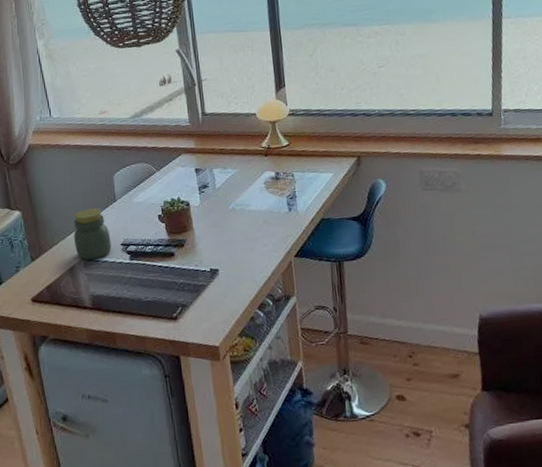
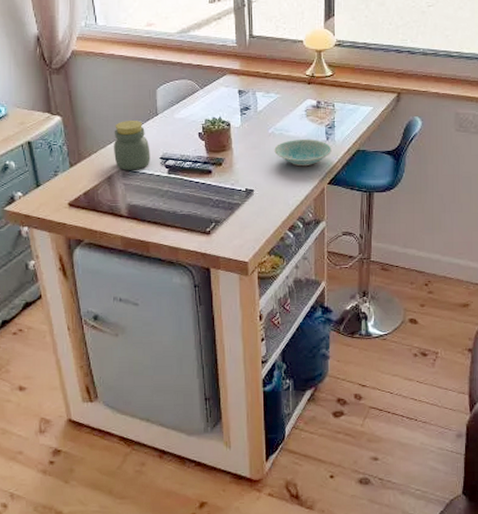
bowl: none [236,212,295,241] -> present [274,140,332,167]

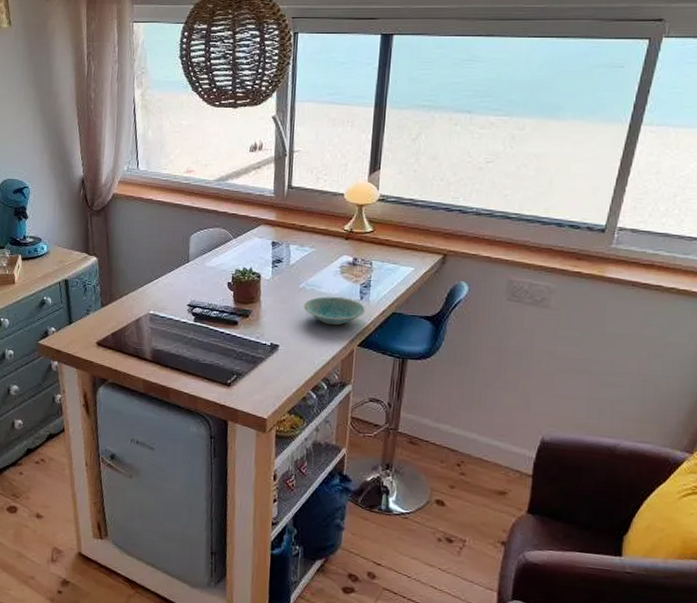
jar: present [114,121,151,170] -> none [143,265,179,315]

